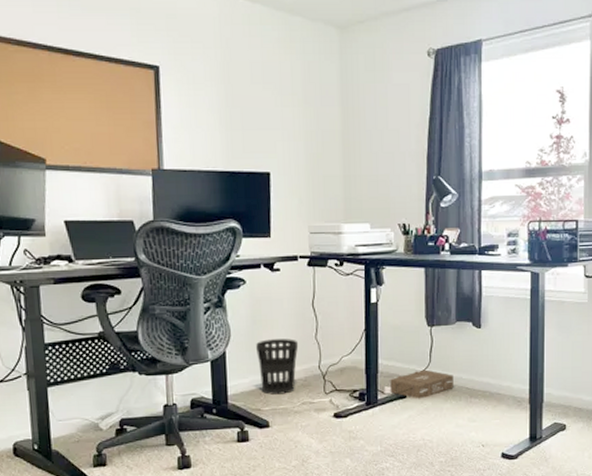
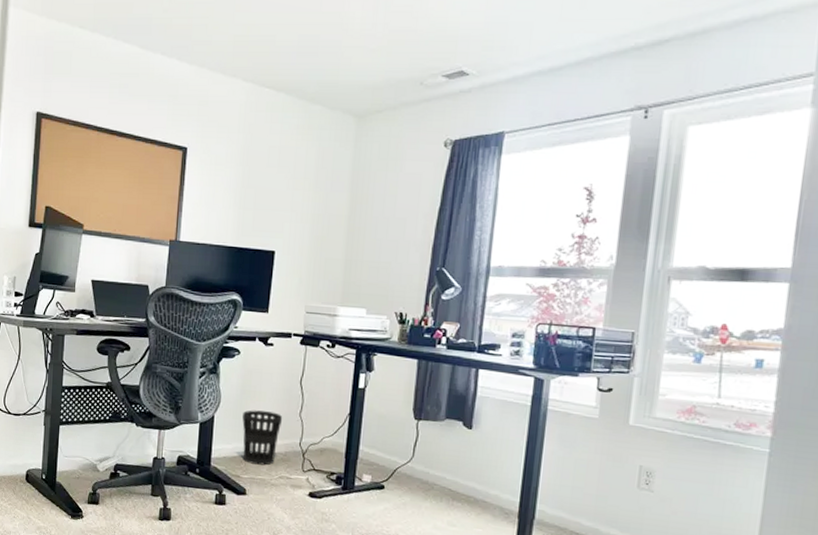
ammunition box: present [390,369,454,399] -> none [368,463,437,493]

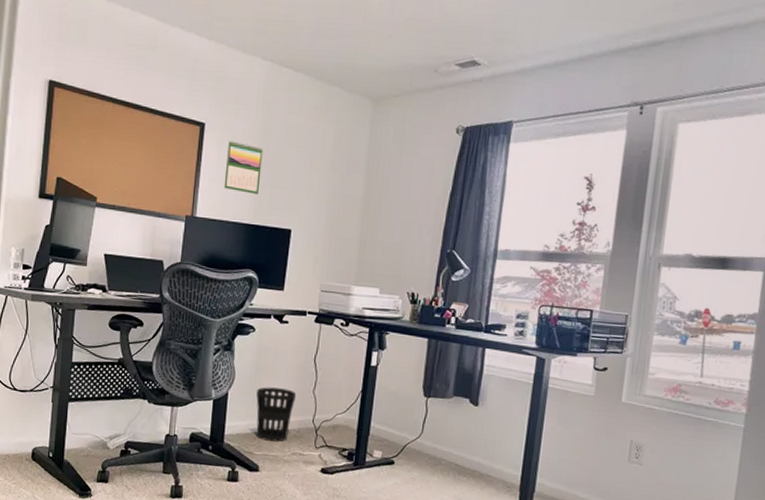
calendar: none [206,164,245,216] -> present [223,141,263,194]

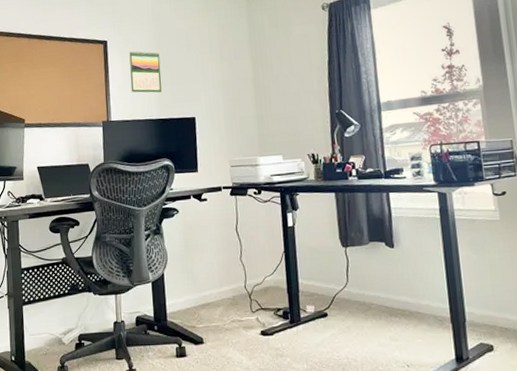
wastebasket: present [256,387,297,442] -> none [189,261,226,313]

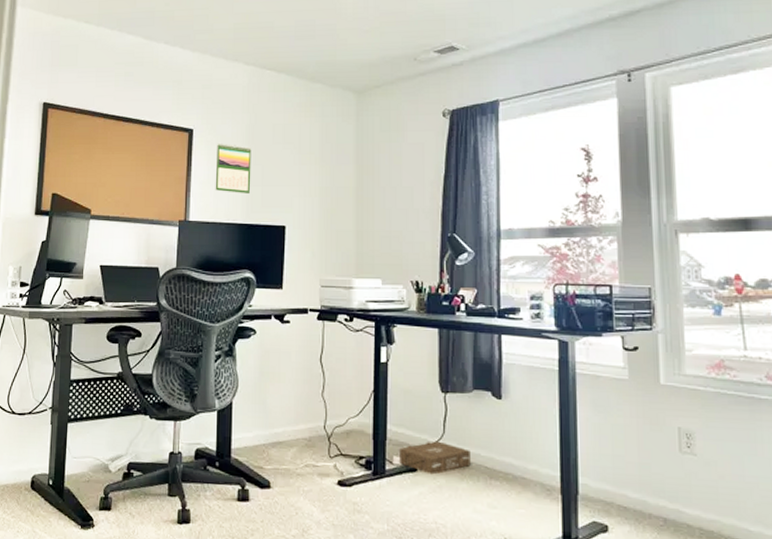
ammunition box: none [311,288,373,318] -> present [399,441,471,475]

